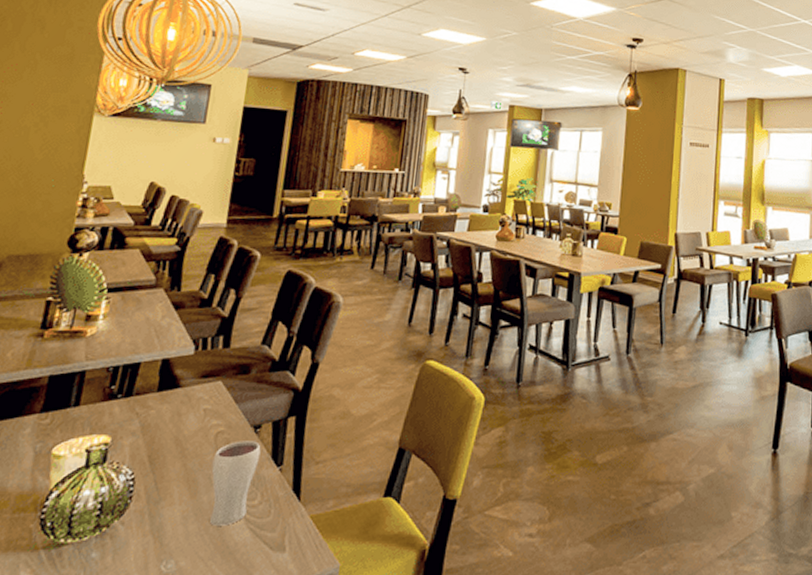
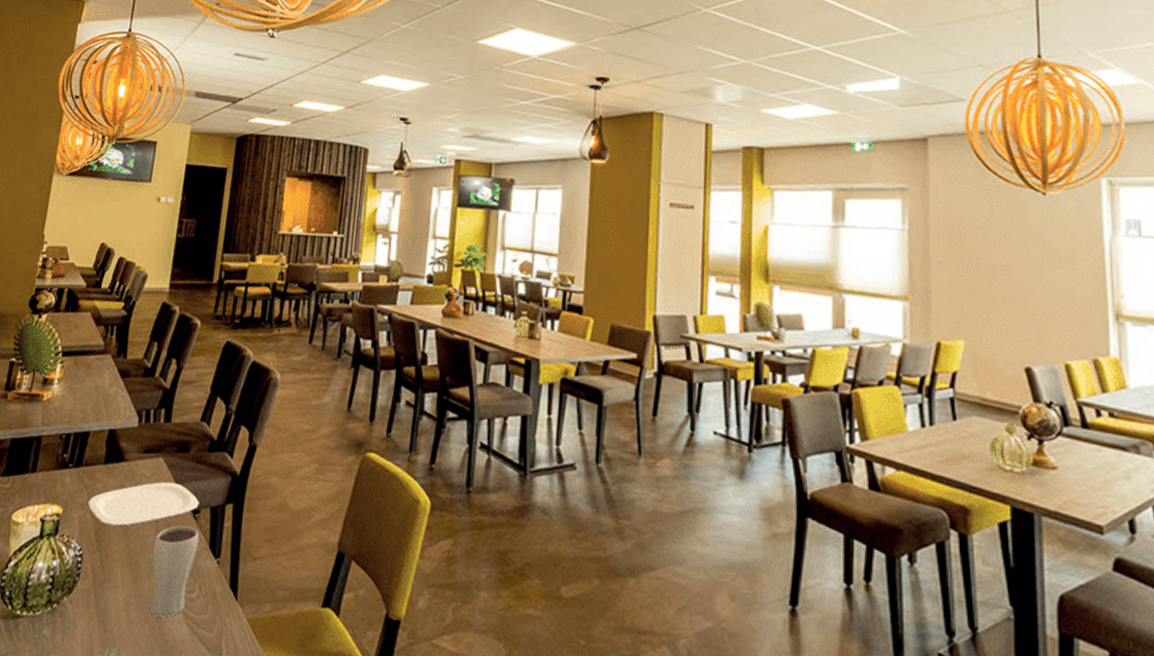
plate: none [139,402,261,450] -> present [87,481,199,527]

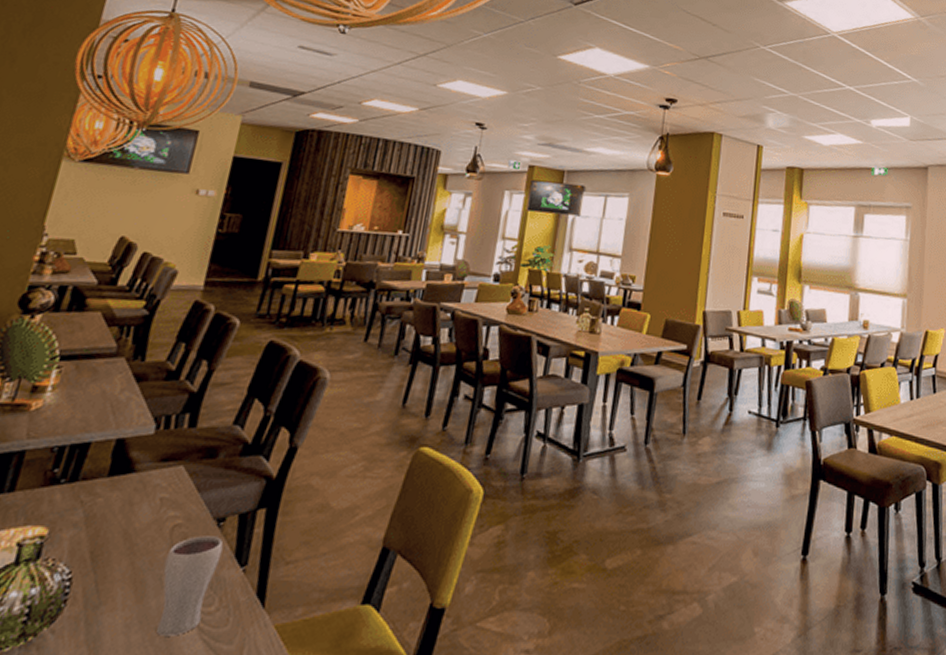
plate: present [87,481,199,527] -> none [82,490,226,545]

